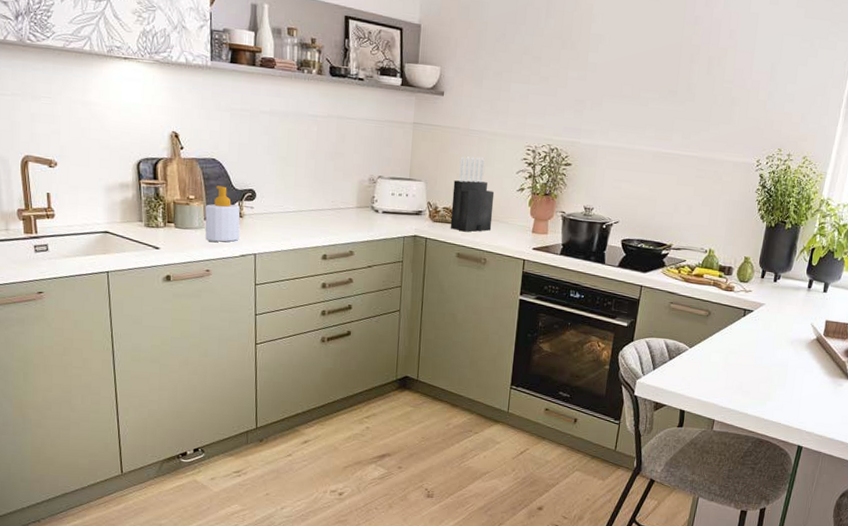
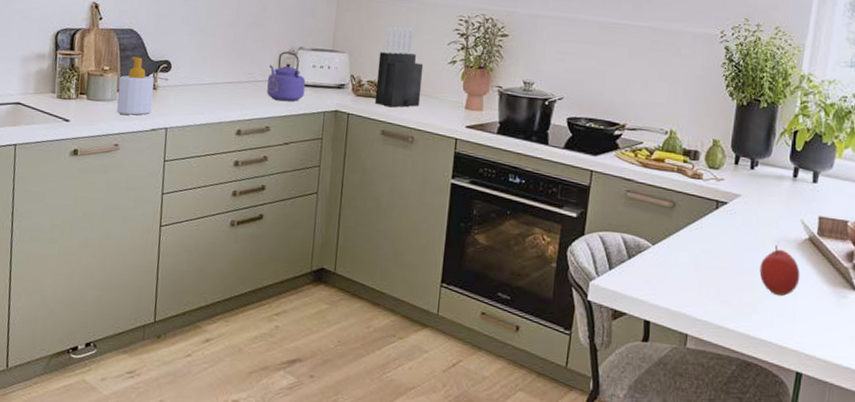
kettle: none [349,180,386,227] -> present [267,51,306,102]
fruit: none [775,345,808,387] -> present [759,245,800,297]

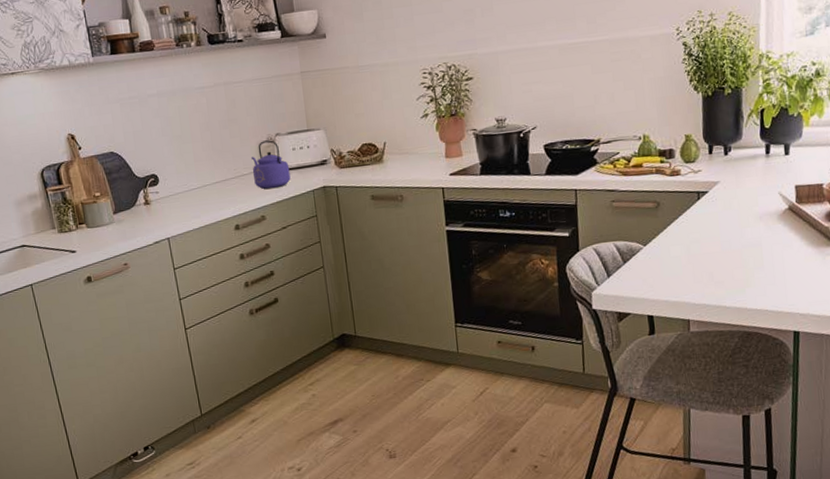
soap bottle: present [117,56,154,115] -> none [111,177,150,235]
knife block: present [374,26,424,108] -> none [353,92,402,172]
fruit: present [759,245,800,297] -> none [746,220,786,267]

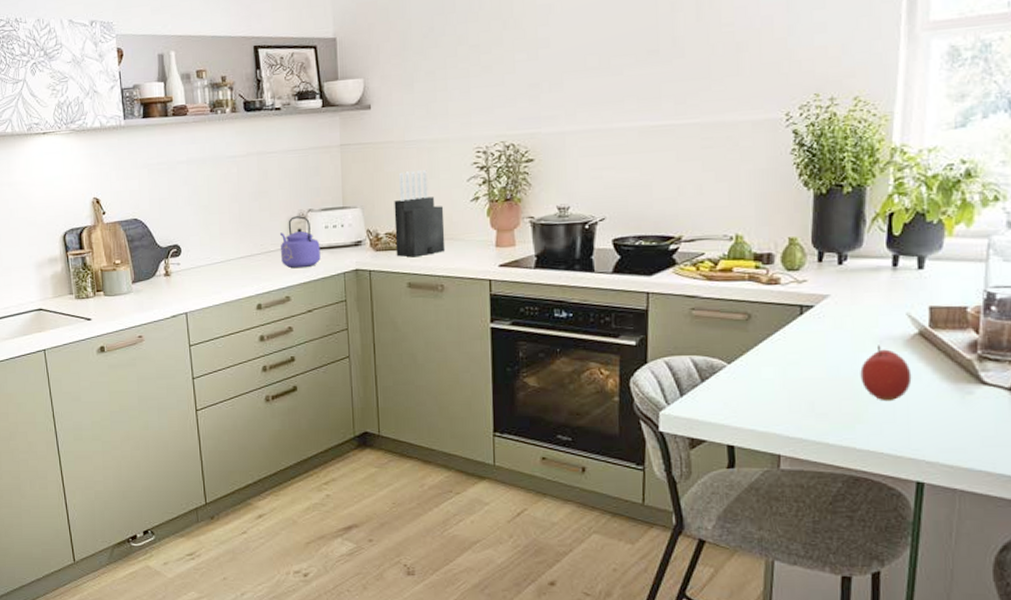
knife block: none [353,92,402,172] -> present [394,170,446,257]
fruit: none [746,220,786,267] -> present [860,345,912,402]

